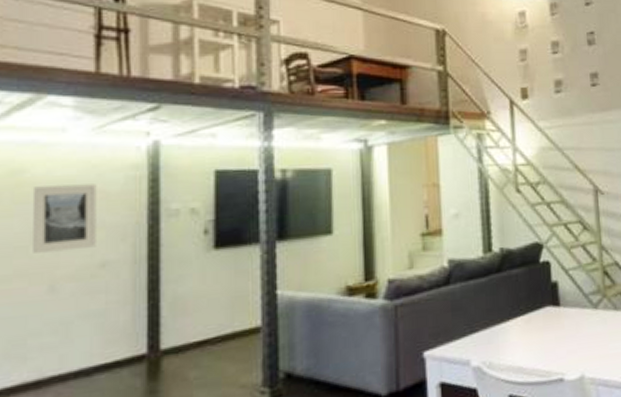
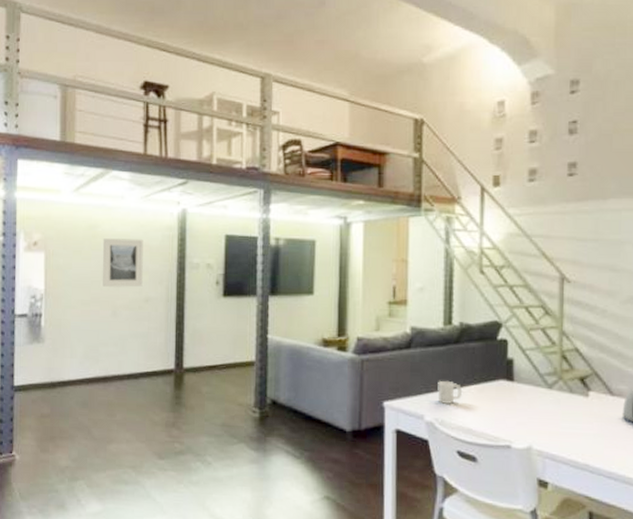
cup: none [482,315,510,343] -> present [437,380,463,404]

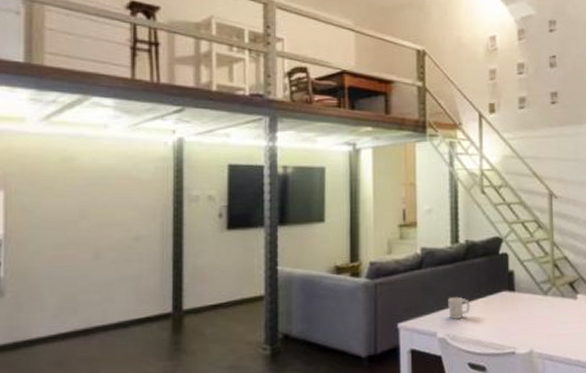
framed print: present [102,238,143,287] -> none [81,172,132,227]

